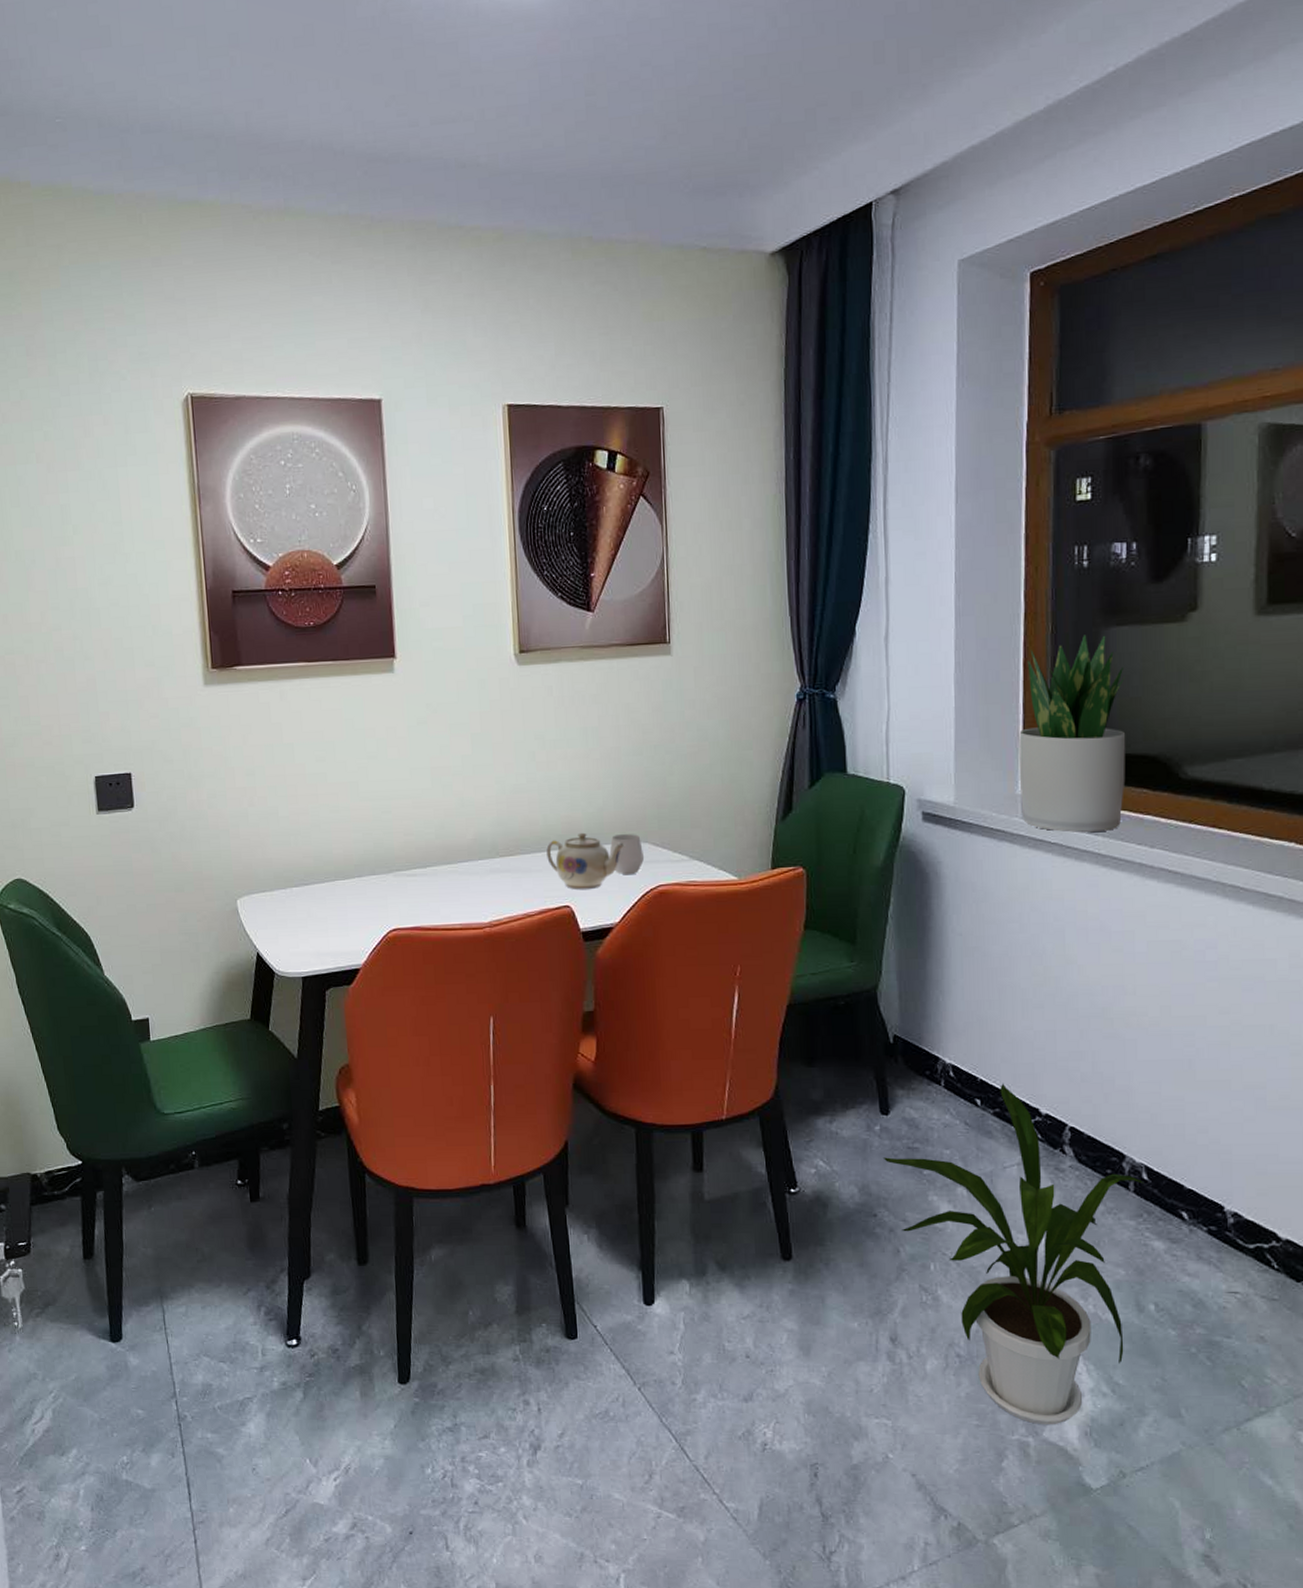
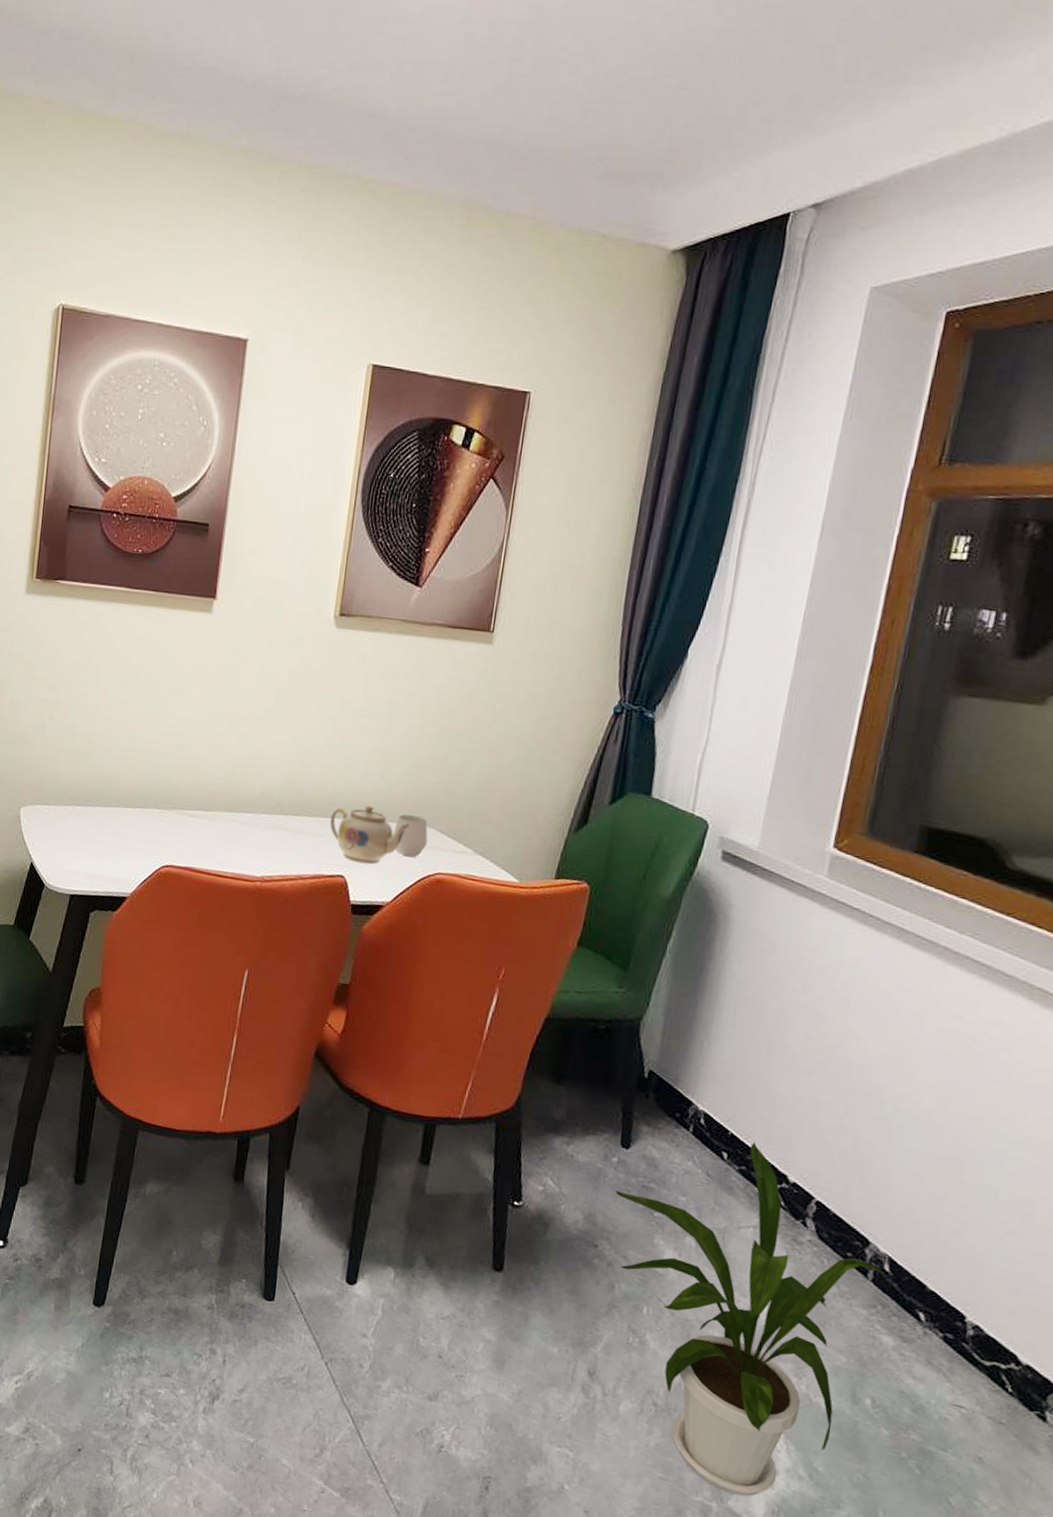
planter: present [1019,635,1126,833] -> none [828,700,967,908]

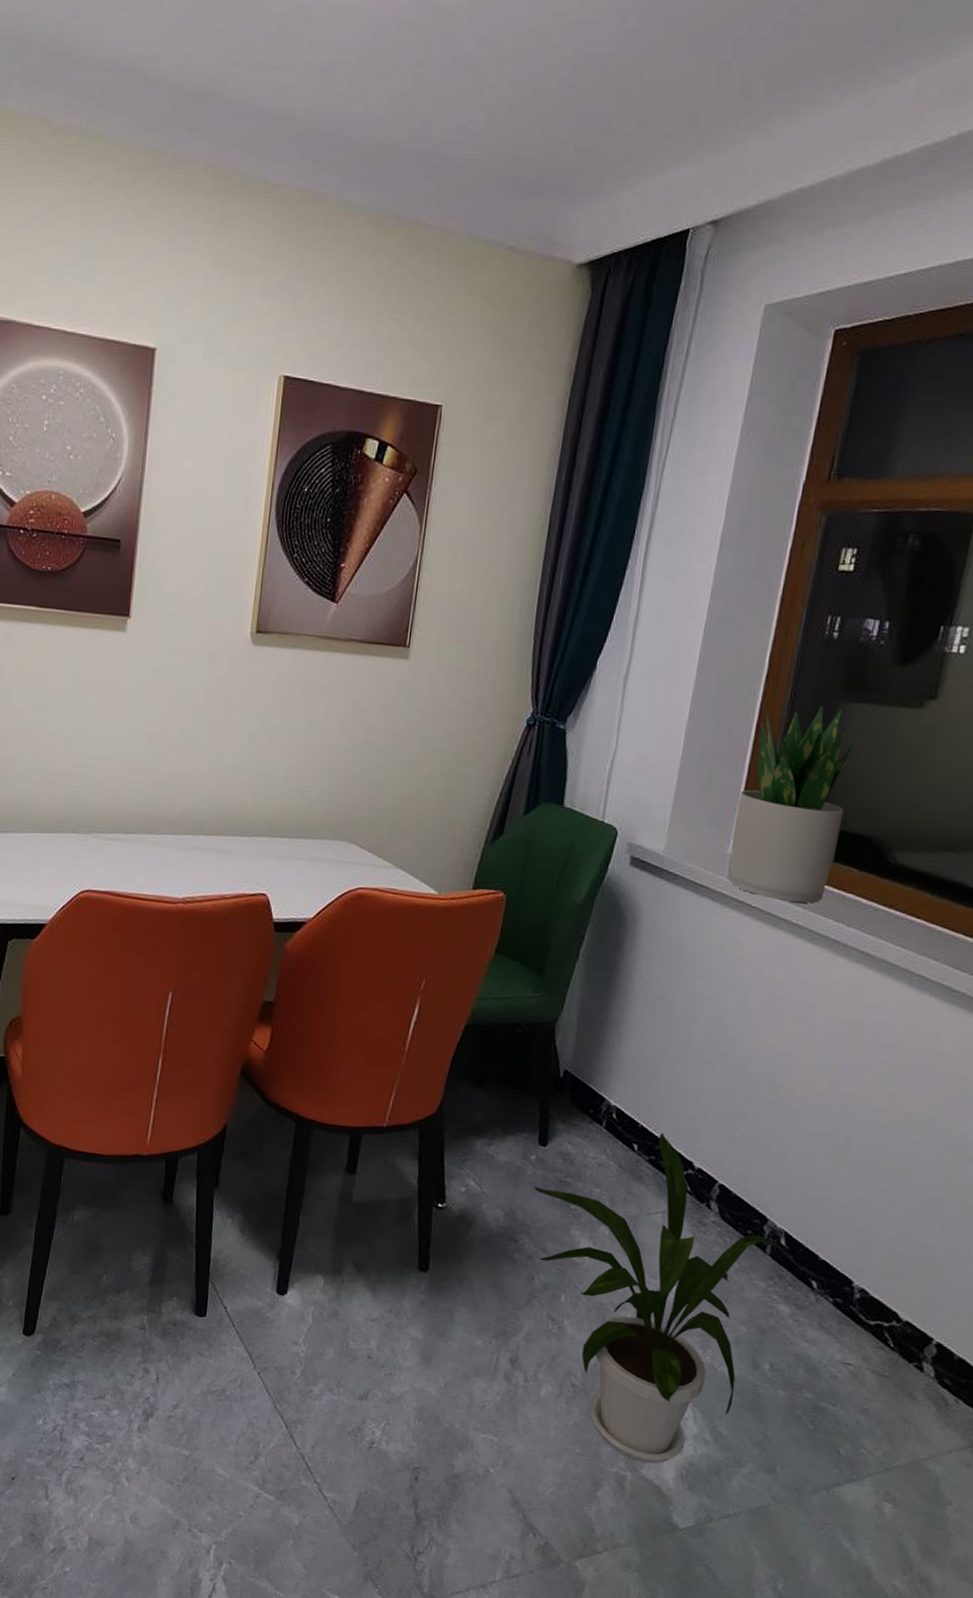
teapot: present [330,805,411,865] -> none [251,823,331,882]
cup: present [391,814,428,857] -> none [312,831,349,873]
planter: none [828,700,967,908] -> present [728,706,854,904]

